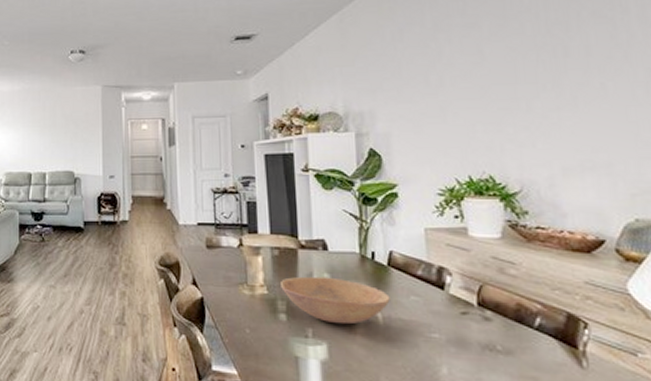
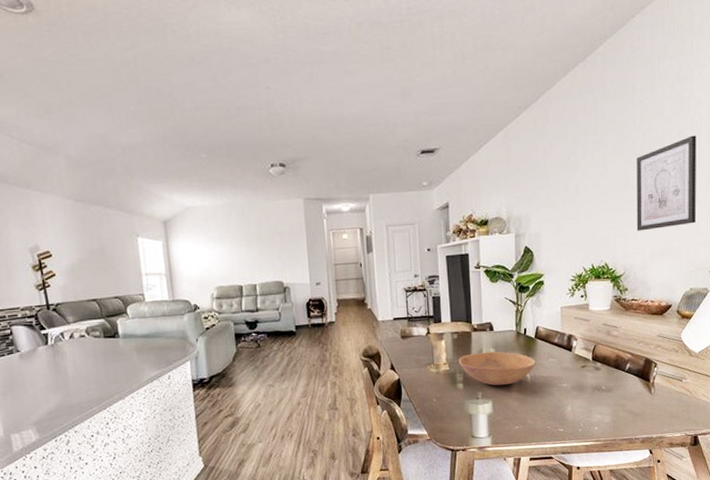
wall art: none [527,16,634,137] -> present [636,135,697,231]

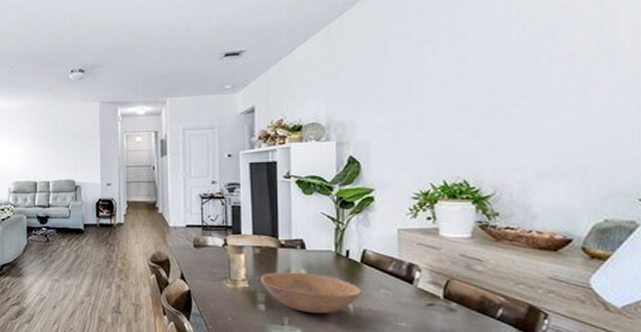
wall art: present [636,135,697,231] -> none [512,23,612,143]

